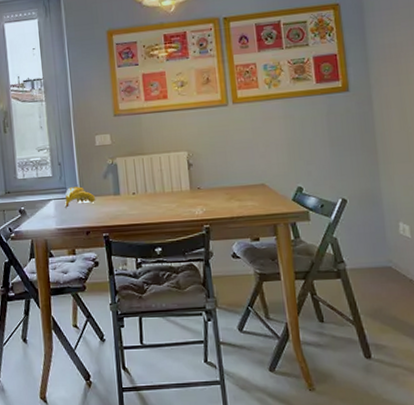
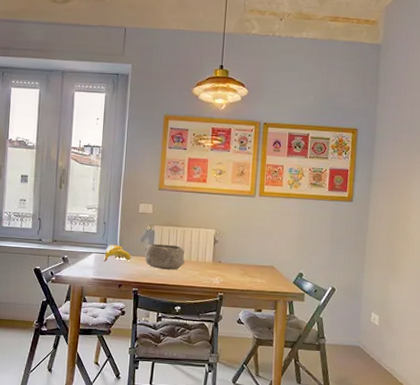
bowl: none [109,176,158,207] -> present [144,243,185,270]

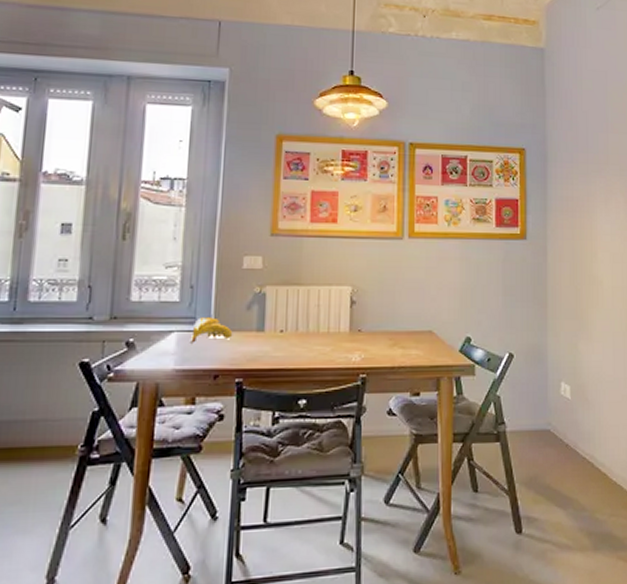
bowl: present [144,243,185,270] -> none [252,311,310,347]

